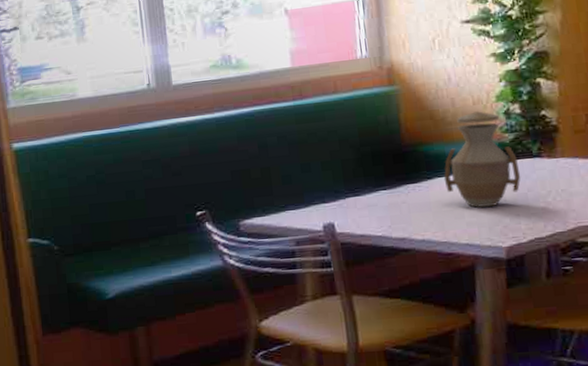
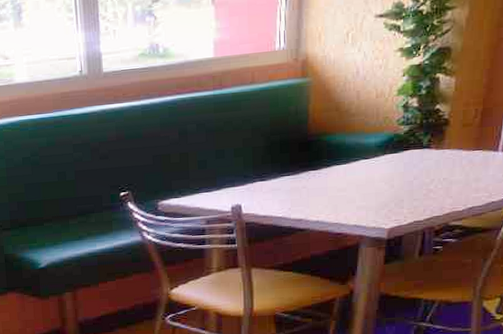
vase: present [443,111,521,208] -> none [341,104,410,193]

